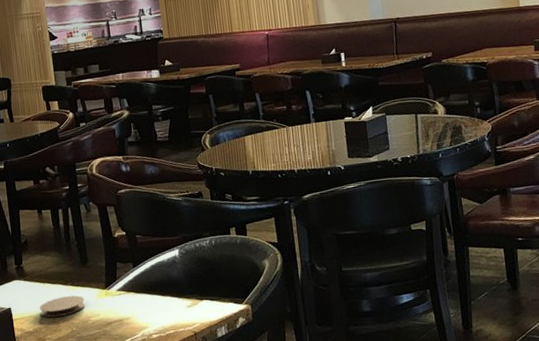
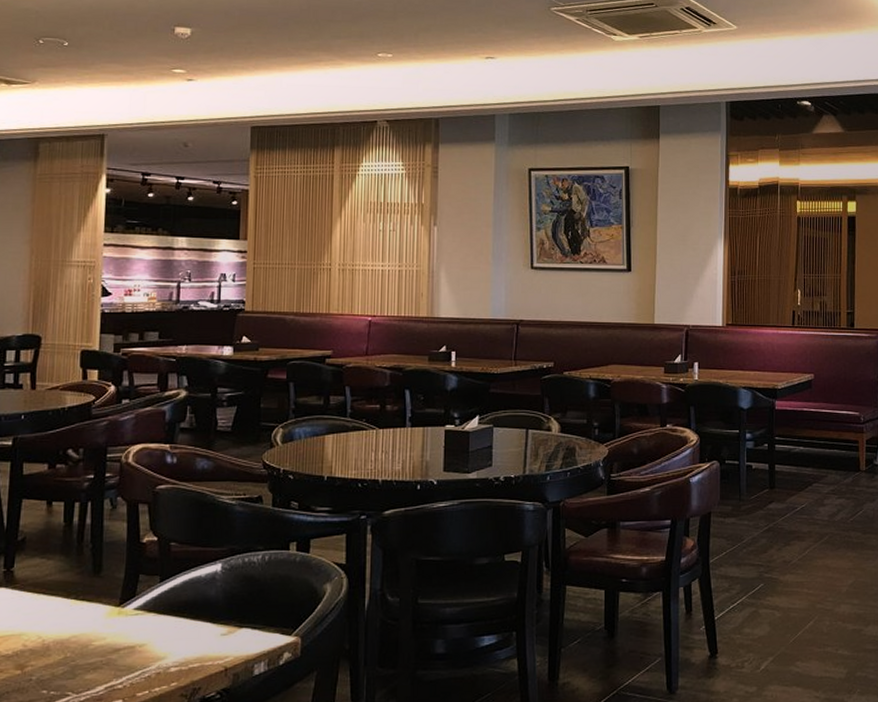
coaster: present [39,295,85,318] -> none [26,612,89,639]

